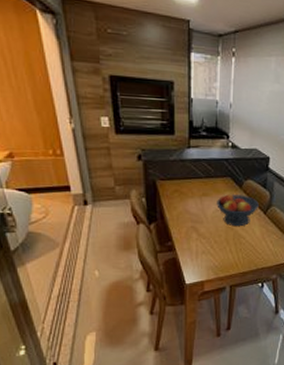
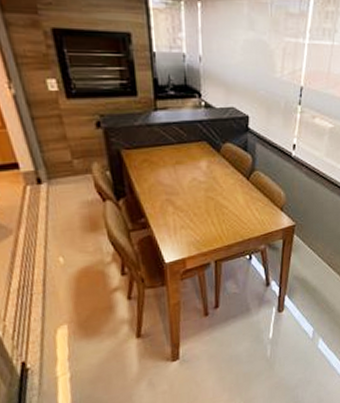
fruit bowl: present [217,193,259,227] -> none [193,159,240,196]

